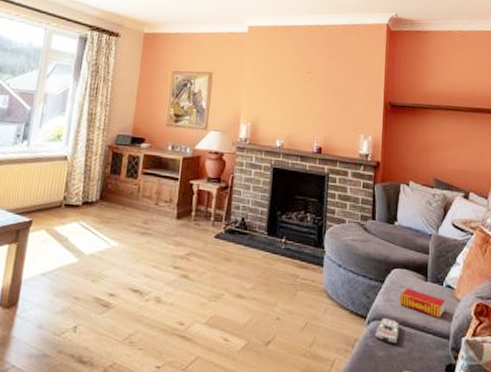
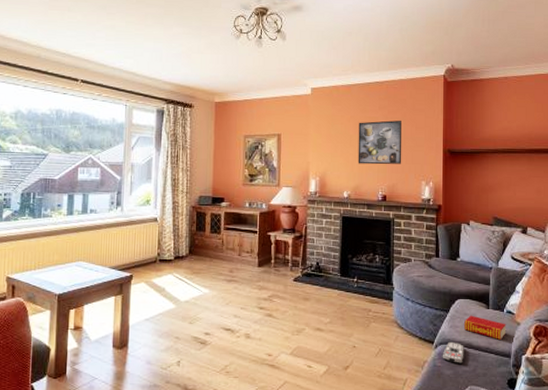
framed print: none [293,66,342,115] -> present [358,120,402,165]

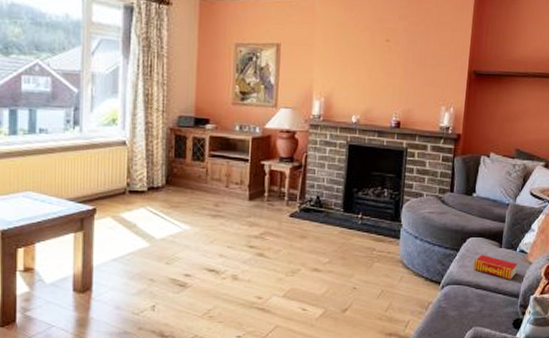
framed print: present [358,120,402,165] -> none [370,33,424,86]
remote control: present [442,341,464,363] -> none [448,282,472,304]

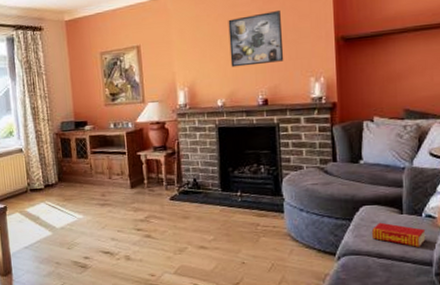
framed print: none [370,33,424,86] -> present [228,11,284,68]

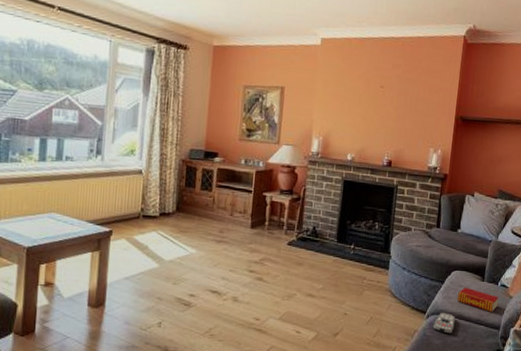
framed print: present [228,11,284,68] -> none [365,80,415,129]
remote control: none [346,252,374,275] -> present [432,312,456,334]

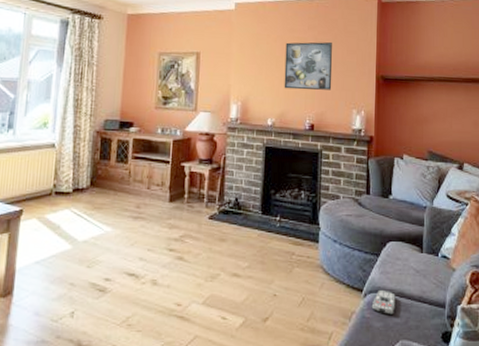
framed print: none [365,80,415,129] -> present [284,42,333,90]
book: present [457,287,499,312] -> none [395,260,441,288]

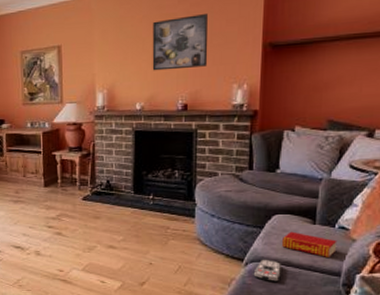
book: none [395,260,441,288] -> present [281,231,338,257]

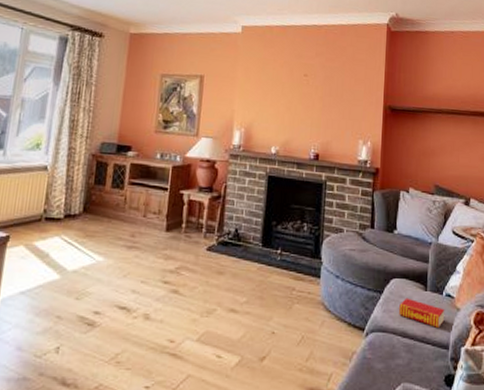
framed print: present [152,14,209,71] -> none [289,68,340,119]
remote control: present [253,259,281,281] -> none [373,328,398,355]

